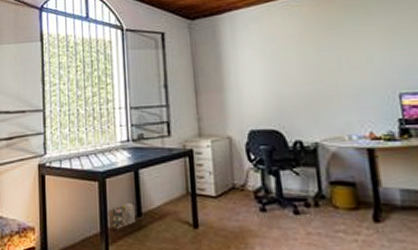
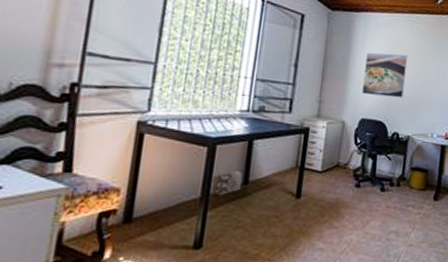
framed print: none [240,46,297,102] -> present [362,52,407,99]

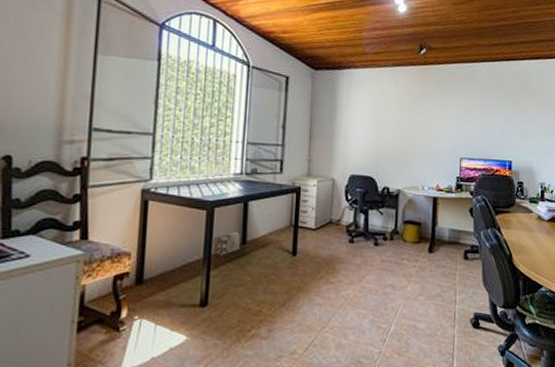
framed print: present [362,52,407,99] -> none [350,108,393,153]

